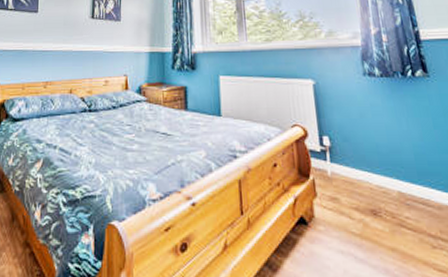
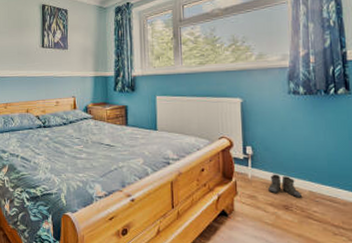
boots: none [351,170,392,200] -> present [268,174,303,198]

